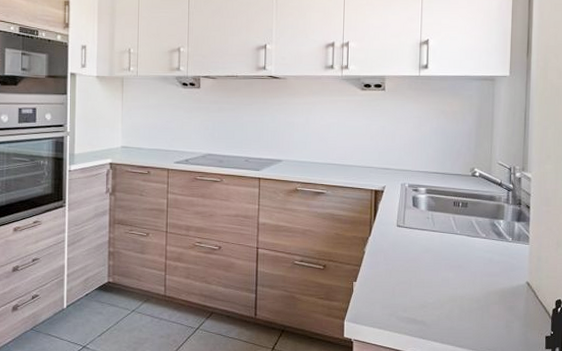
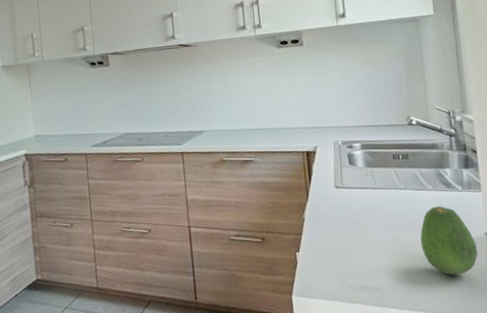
fruit: none [468,253,518,317] -> present [420,206,478,275]

